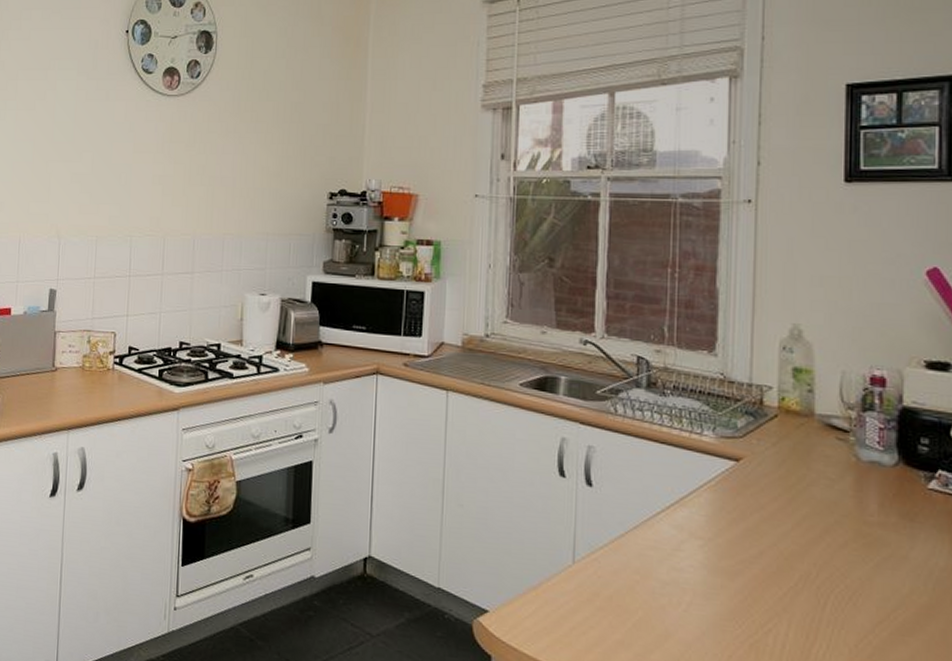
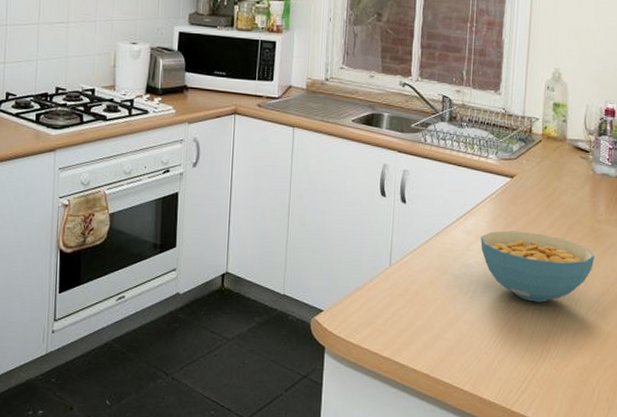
cereal bowl: none [696,528,866,626] -> present [480,230,595,302]

